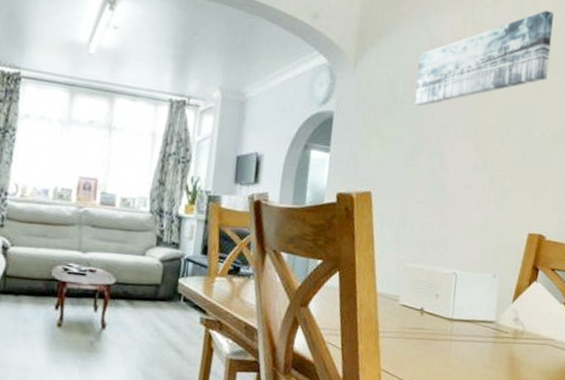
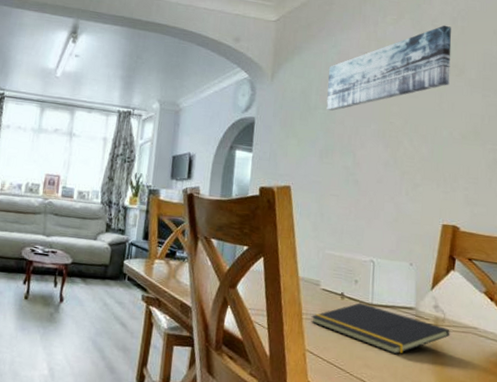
notepad: none [387,318,528,370] -> present [311,303,450,355]

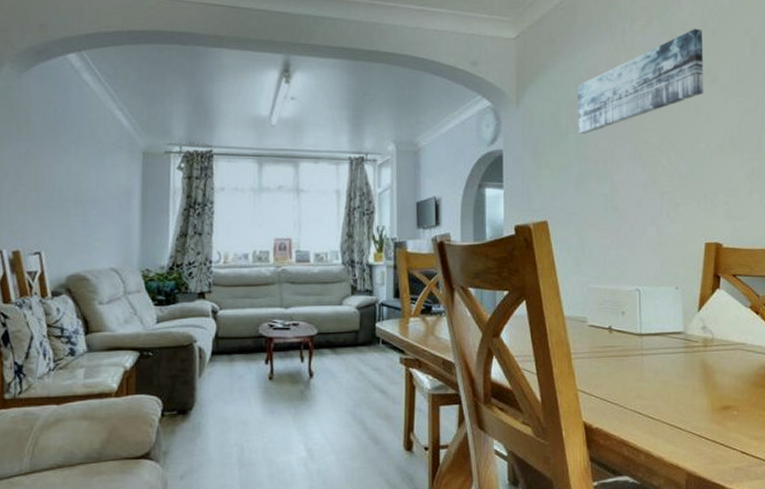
notepad: present [311,303,450,355] -> none [580,334,719,382]

